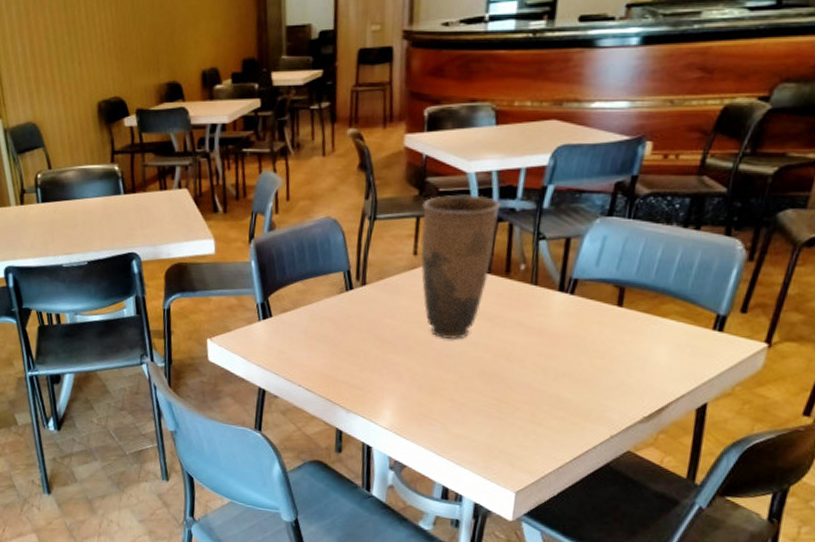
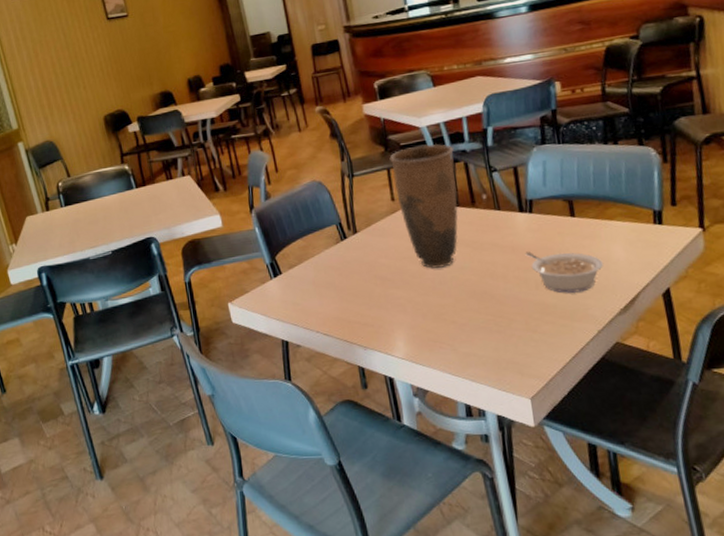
legume: none [552,337,641,392] -> present [525,251,604,293]

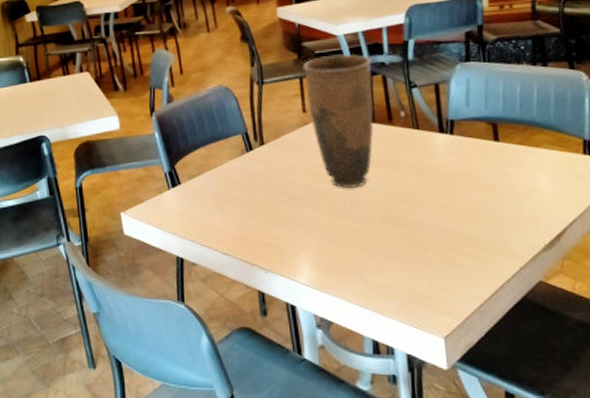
legume: present [525,251,604,293] -> none [444,176,529,224]

